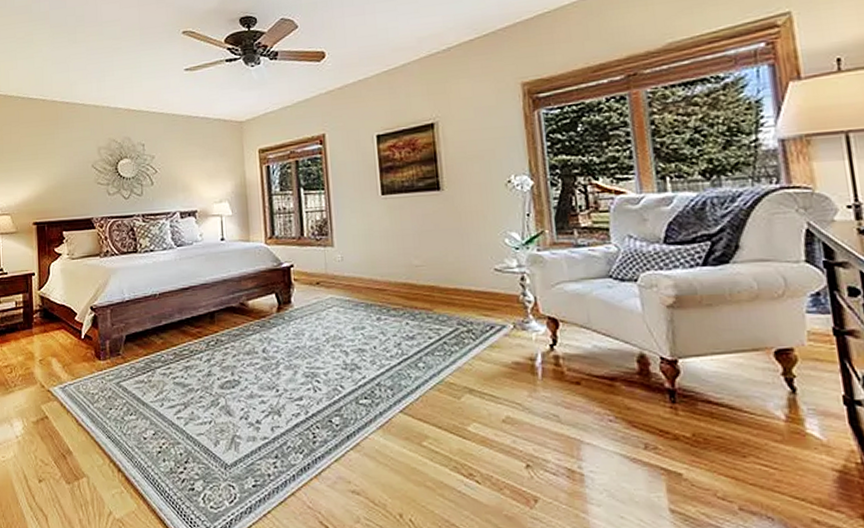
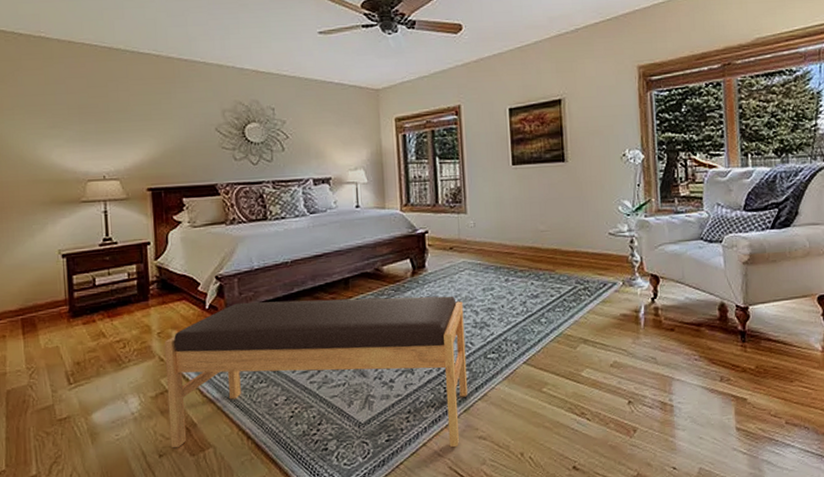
bench: none [45,333,339,501] -> present [164,296,468,449]

